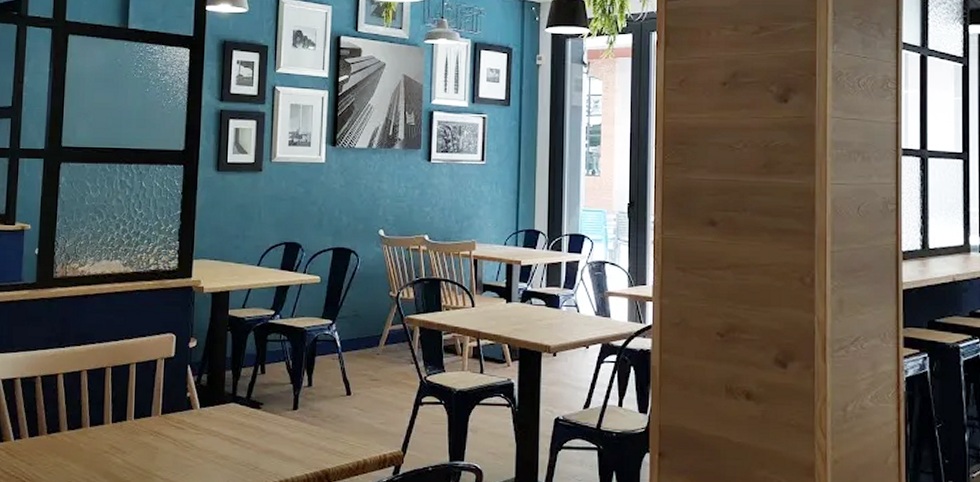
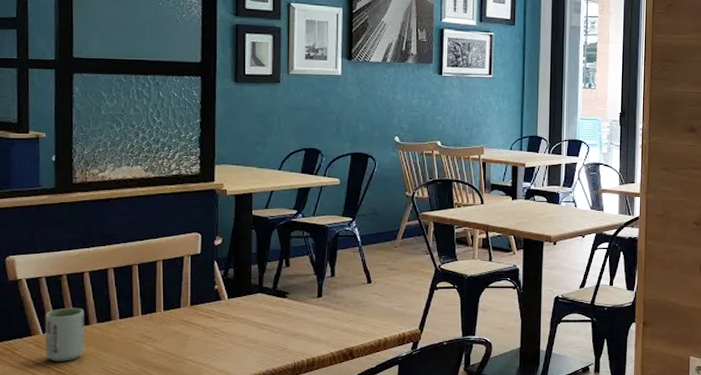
cup: none [15,412,56,472] -> present [45,307,85,362]

